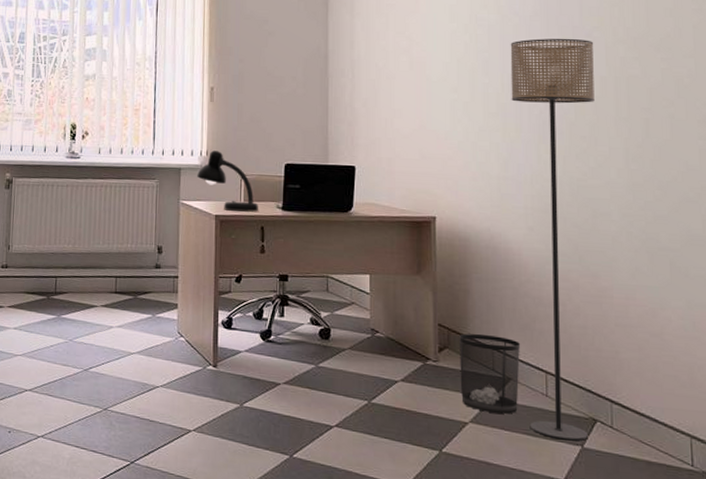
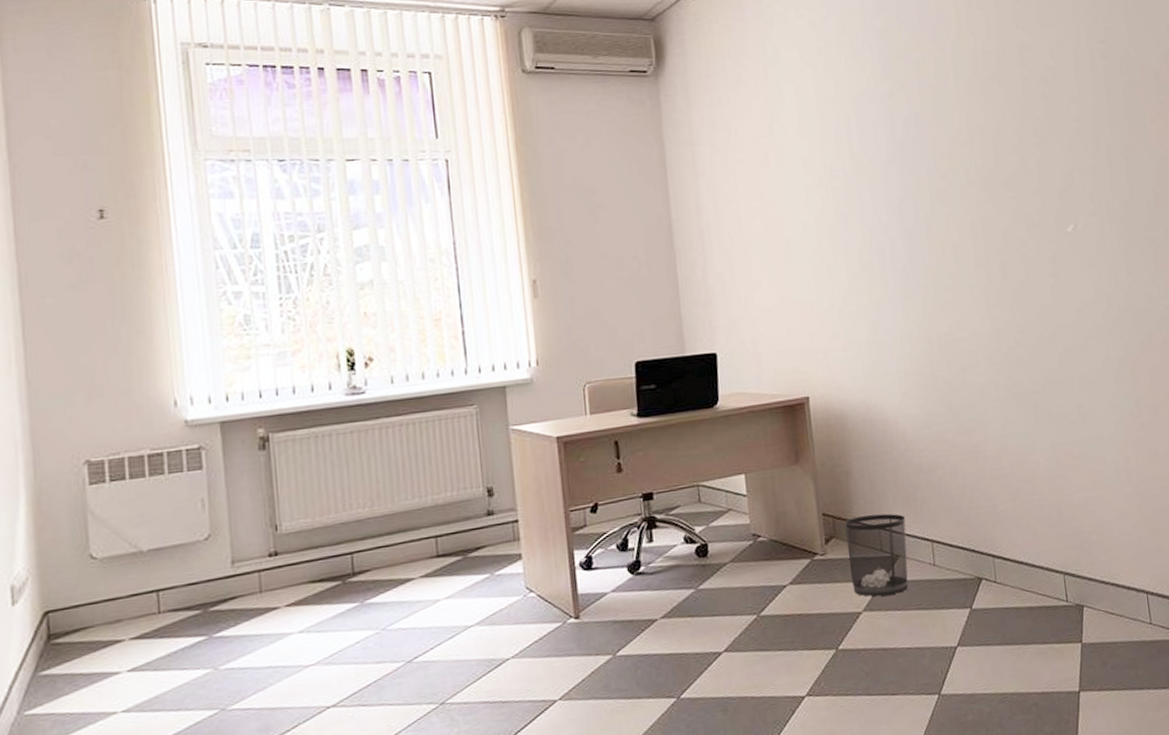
desk lamp: present [196,150,259,212] -> none [526,358,610,429]
floor lamp: present [510,38,595,441] -> none [868,183,975,607]

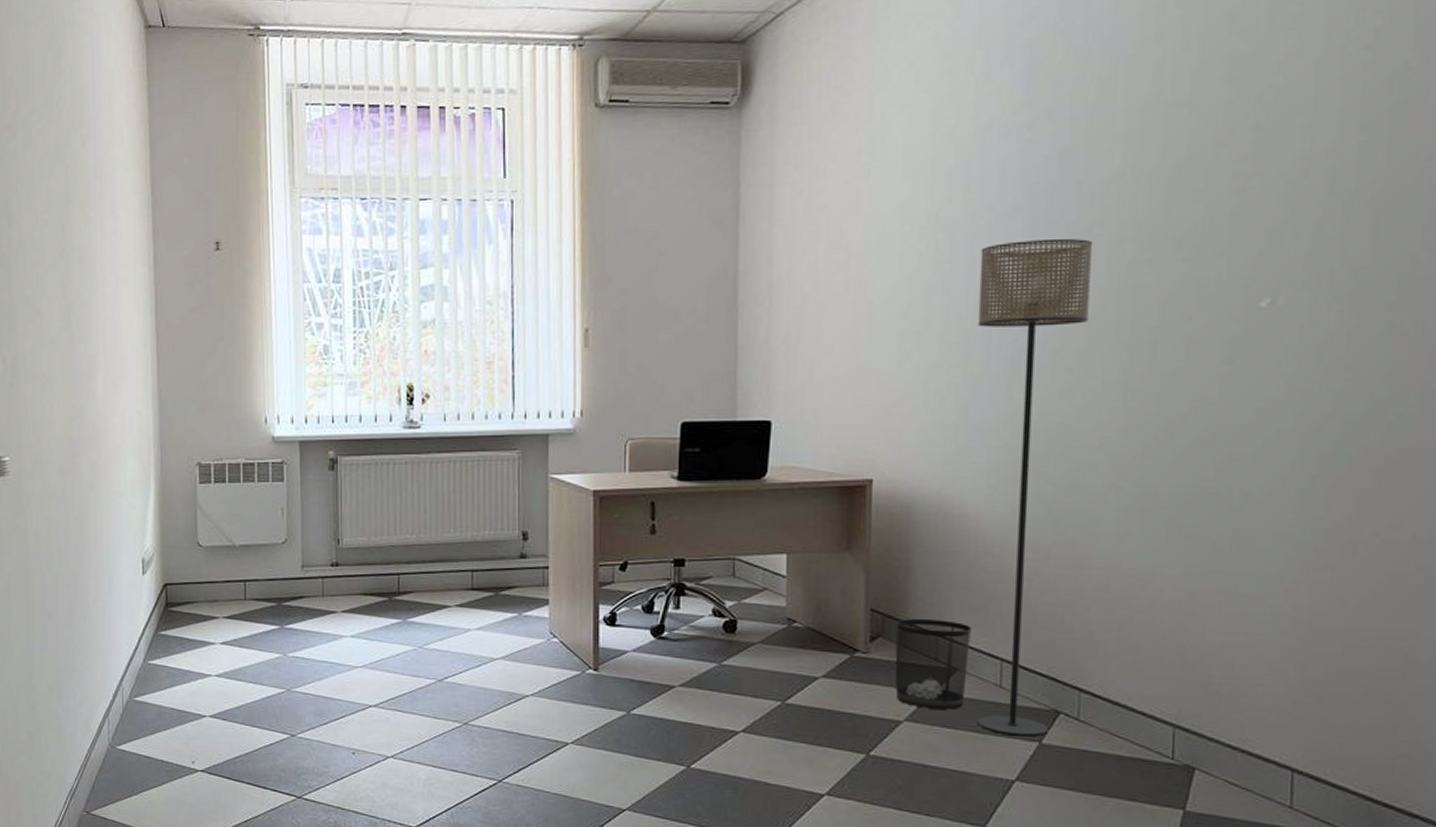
floor lamp: none [868,183,975,607] -> present [977,238,1094,737]

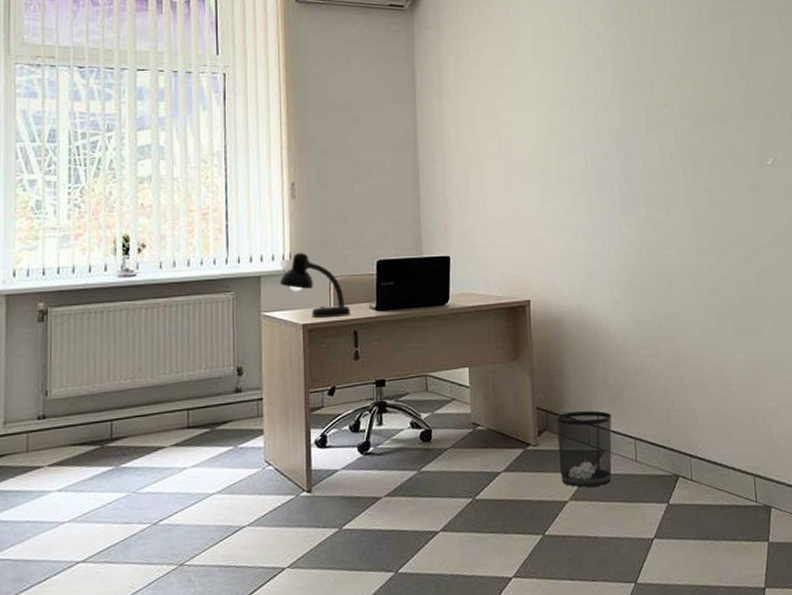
desk lamp: none [568,410,649,484] -> present [279,253,351,318]
floor lamp: present [977,238,1094,737] -> none [591,115,672,501]

